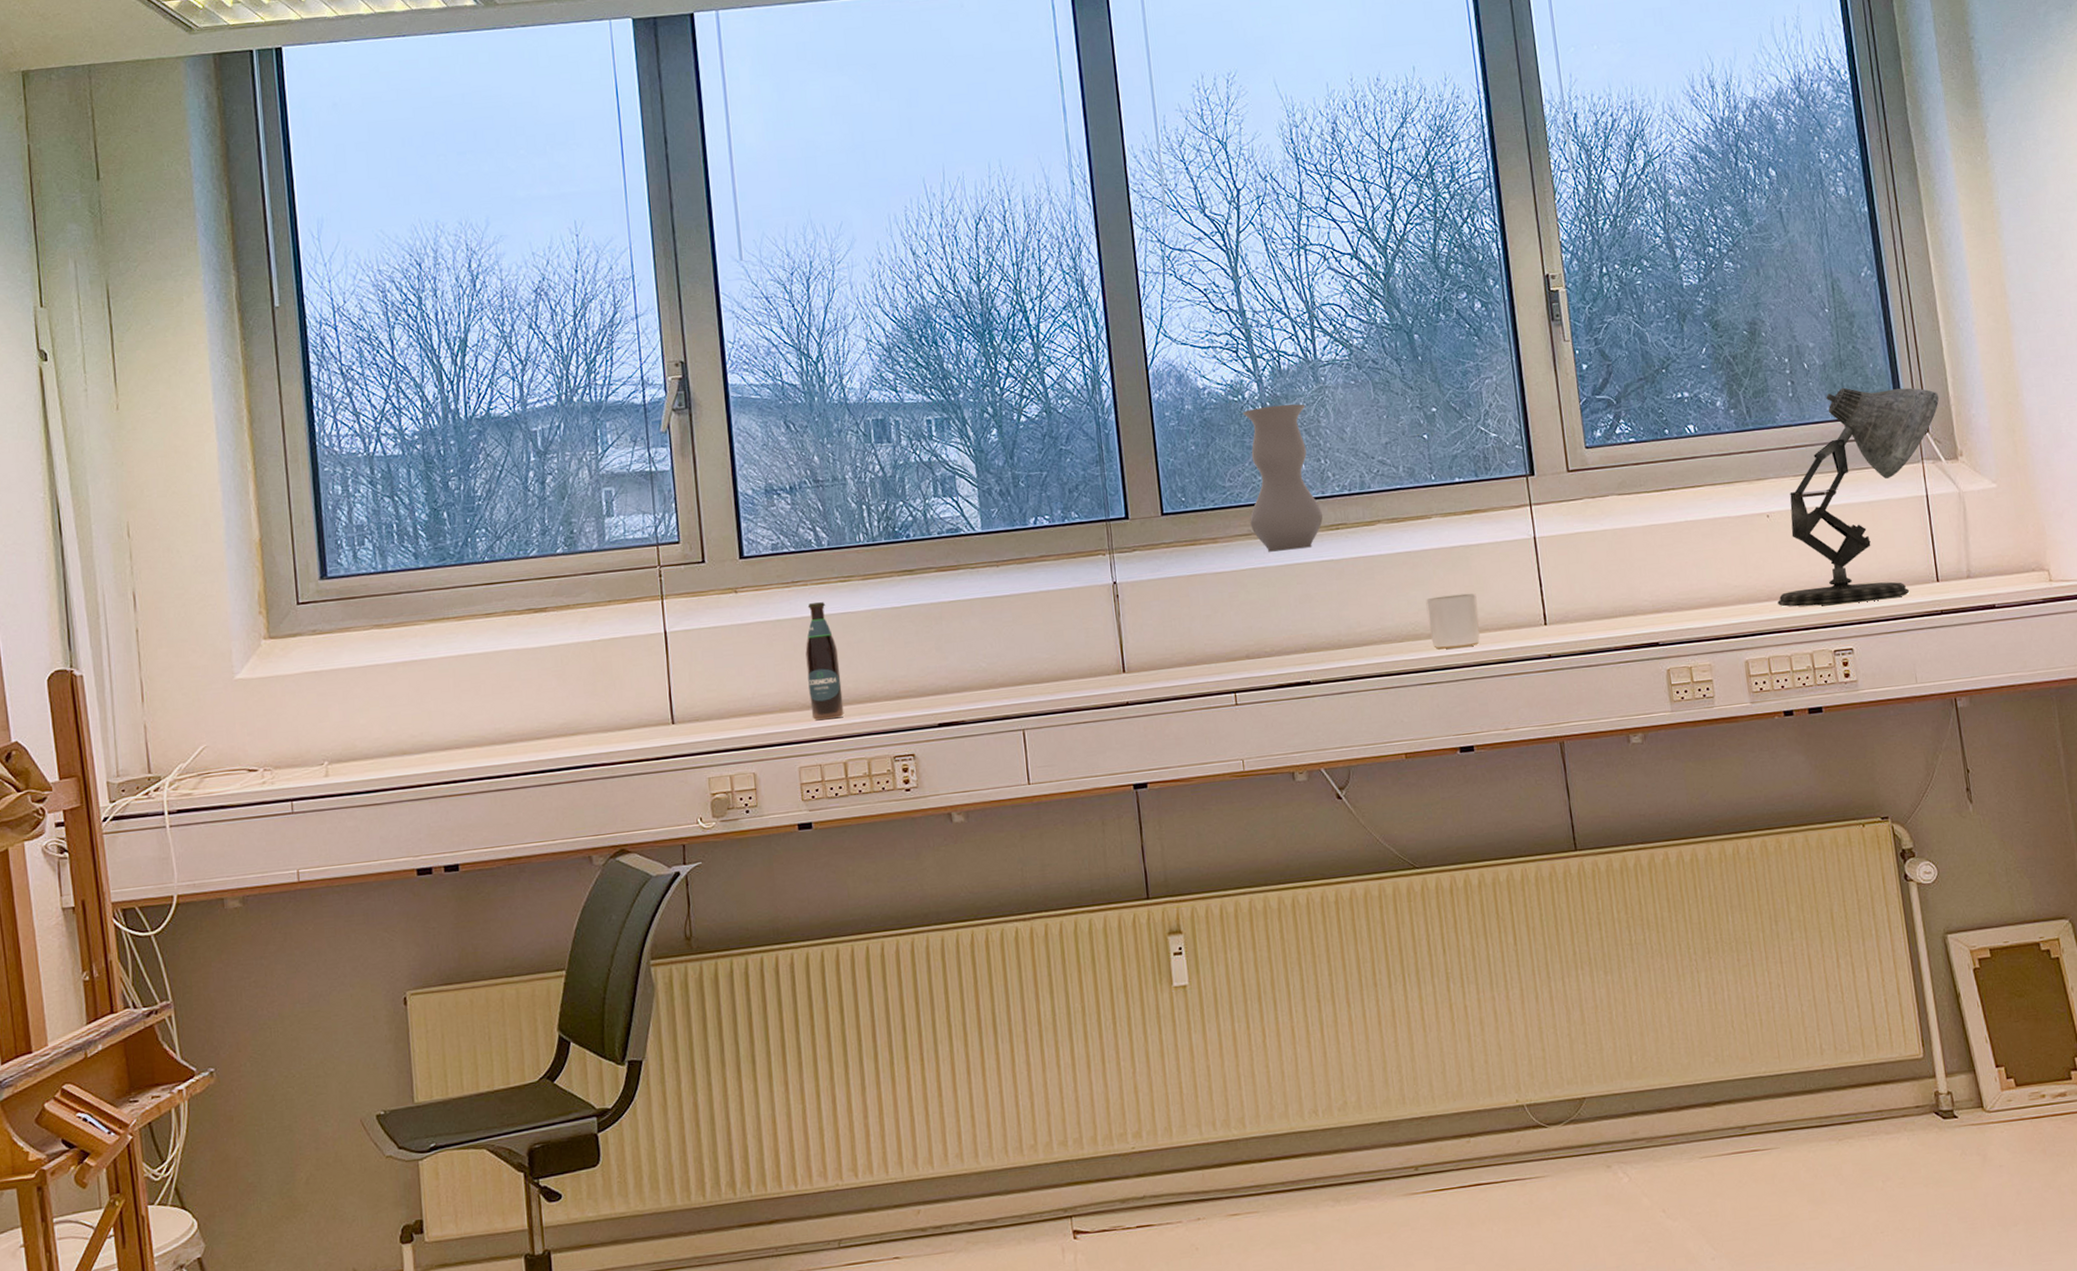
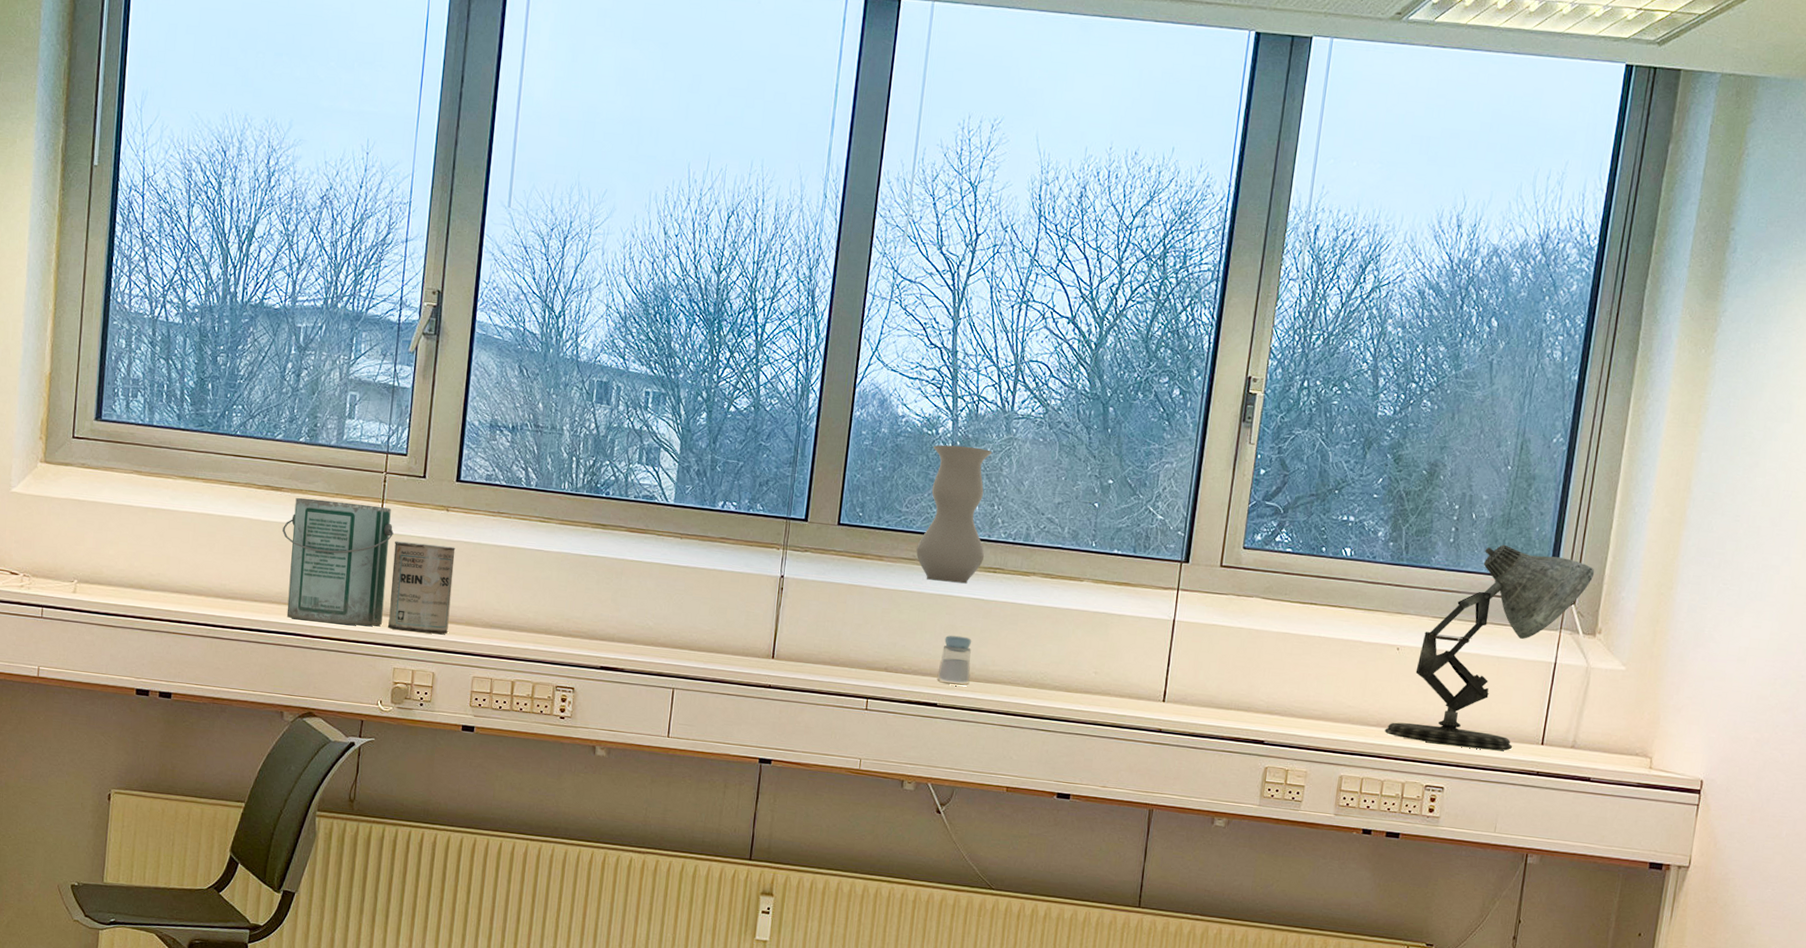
paint can: none [554,603,686,749] -> present [282,497,394,626]
paint can: none [684,630,762,736] -> present [387,540,456,635]
bottle: present [805,602,844,721] -> none [492,535,526,642]
salt shaker: none [1302,603,1339,659] -> present [937,635,972,687]
mug: present [1425,593,1480,650] -> none [1055,653,1107,706]

